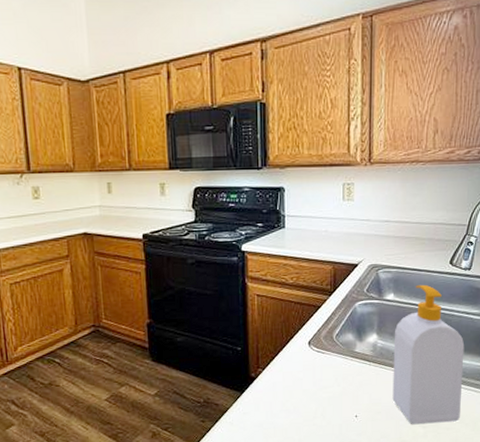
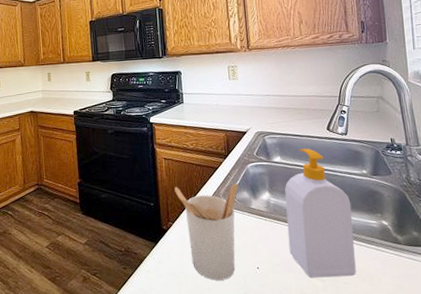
utensil holder: none [268,323,343,431] -> present [175,183,239,280]

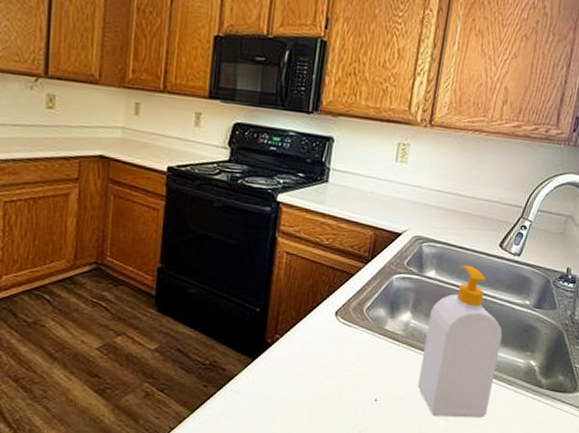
utensil holder: present [175,183,239,280] -> none [292,290,376,411]

